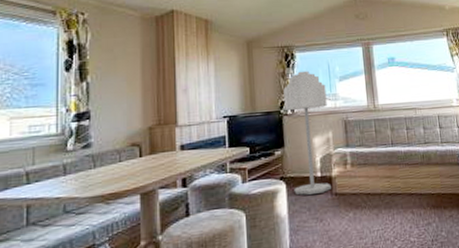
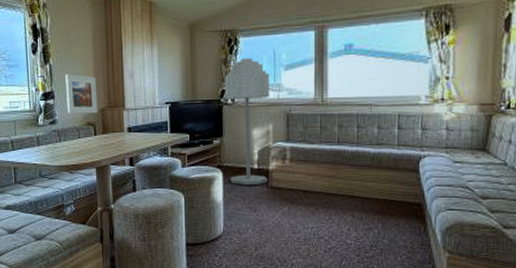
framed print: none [106,91,145,135] -> present [65,73,98,114]

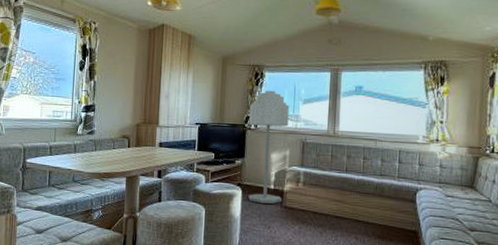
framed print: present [65,73,98,114] -> none [105,90,135,128]

